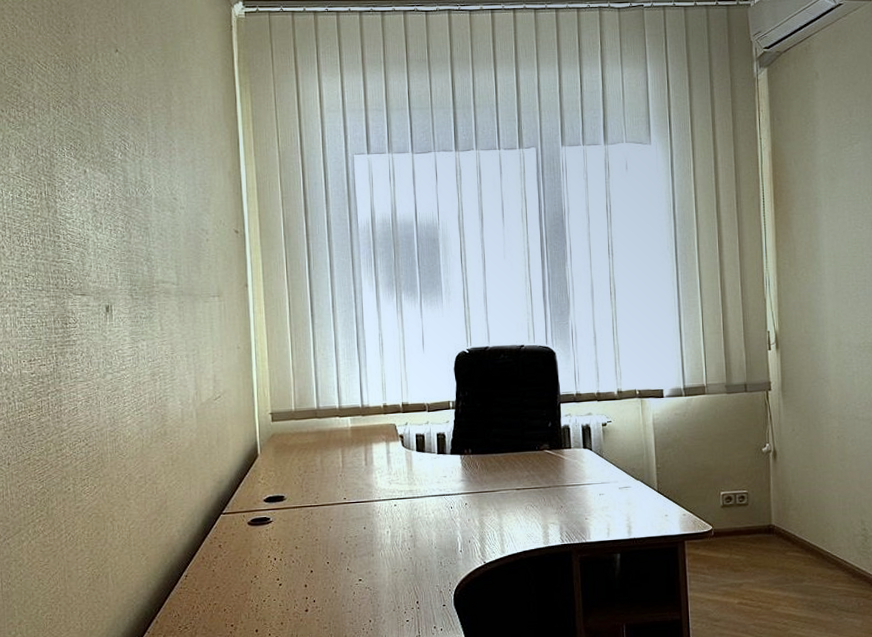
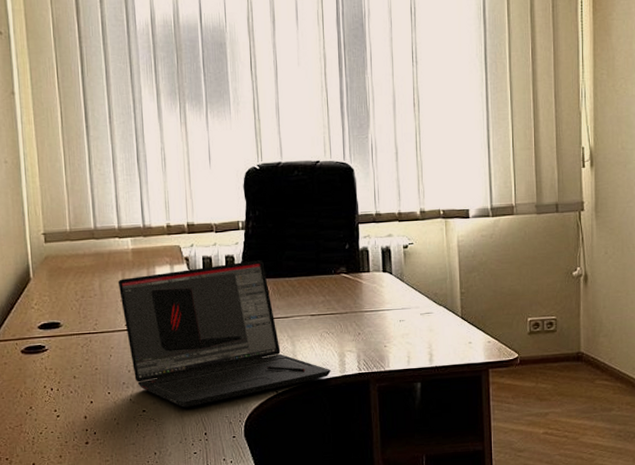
laptop: none [337,437,535,577] -> present [117,260,331,408]

